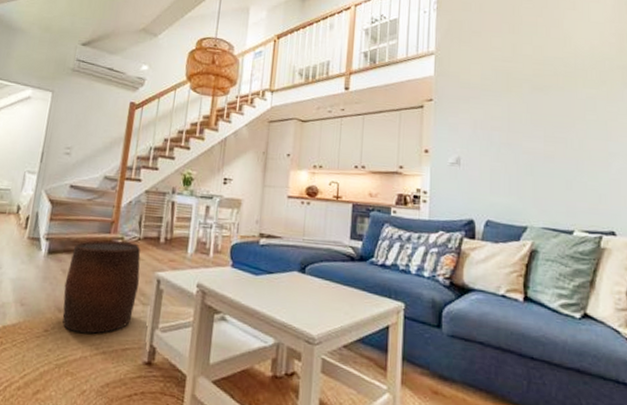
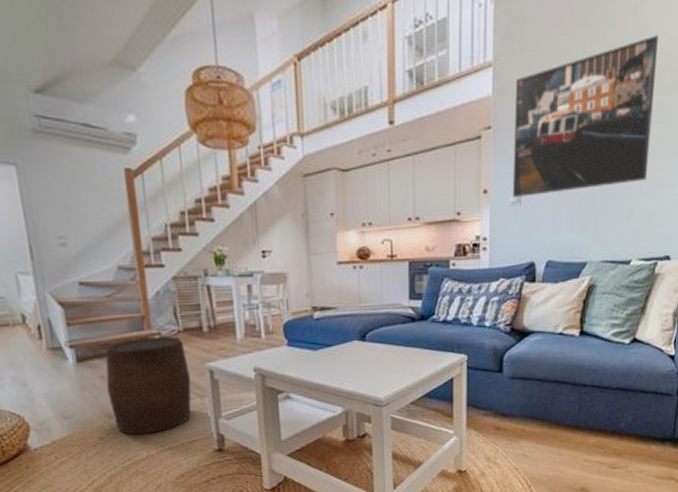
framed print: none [451,43,583,160] -> present [512,35,658,198]

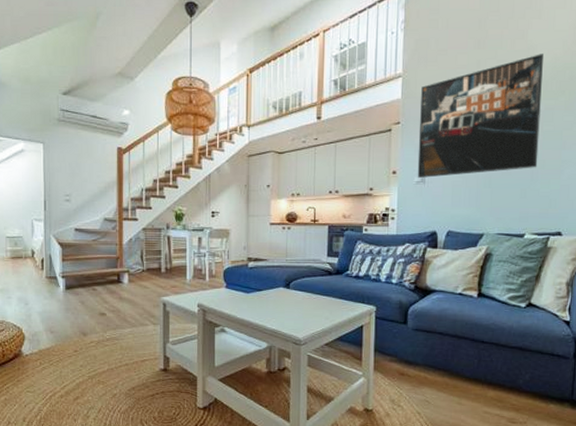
stool: present [105,336,192,435] -> none [85,274,149,351]

